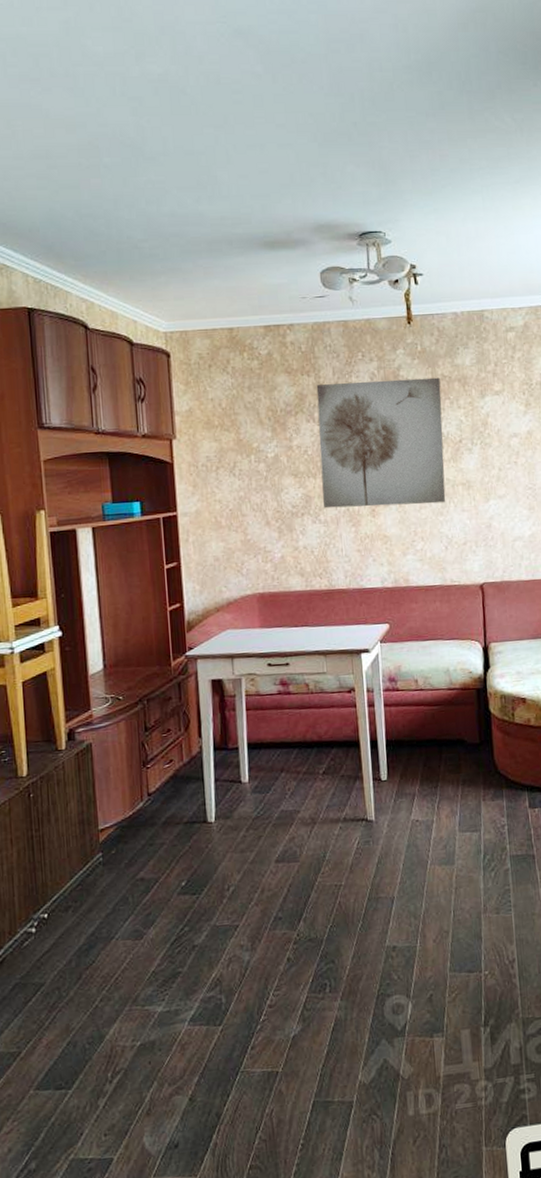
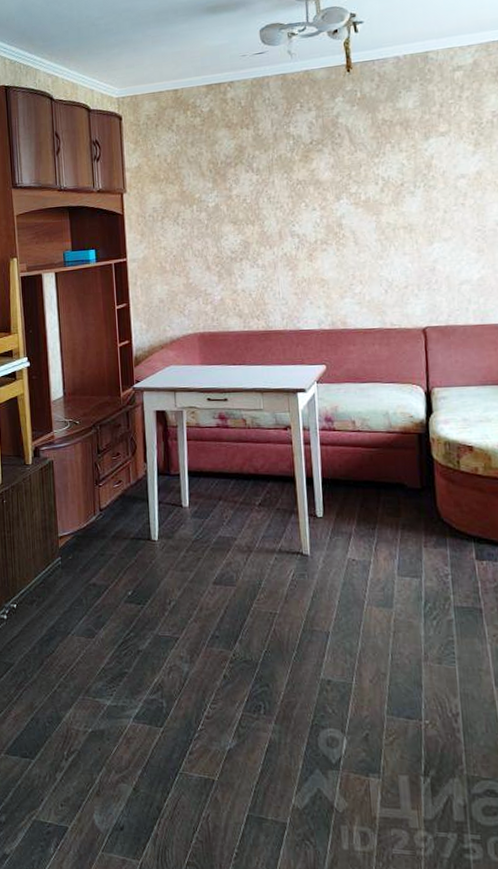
wall art: present [316,377,446,509] -> none [255,122,386,254]

